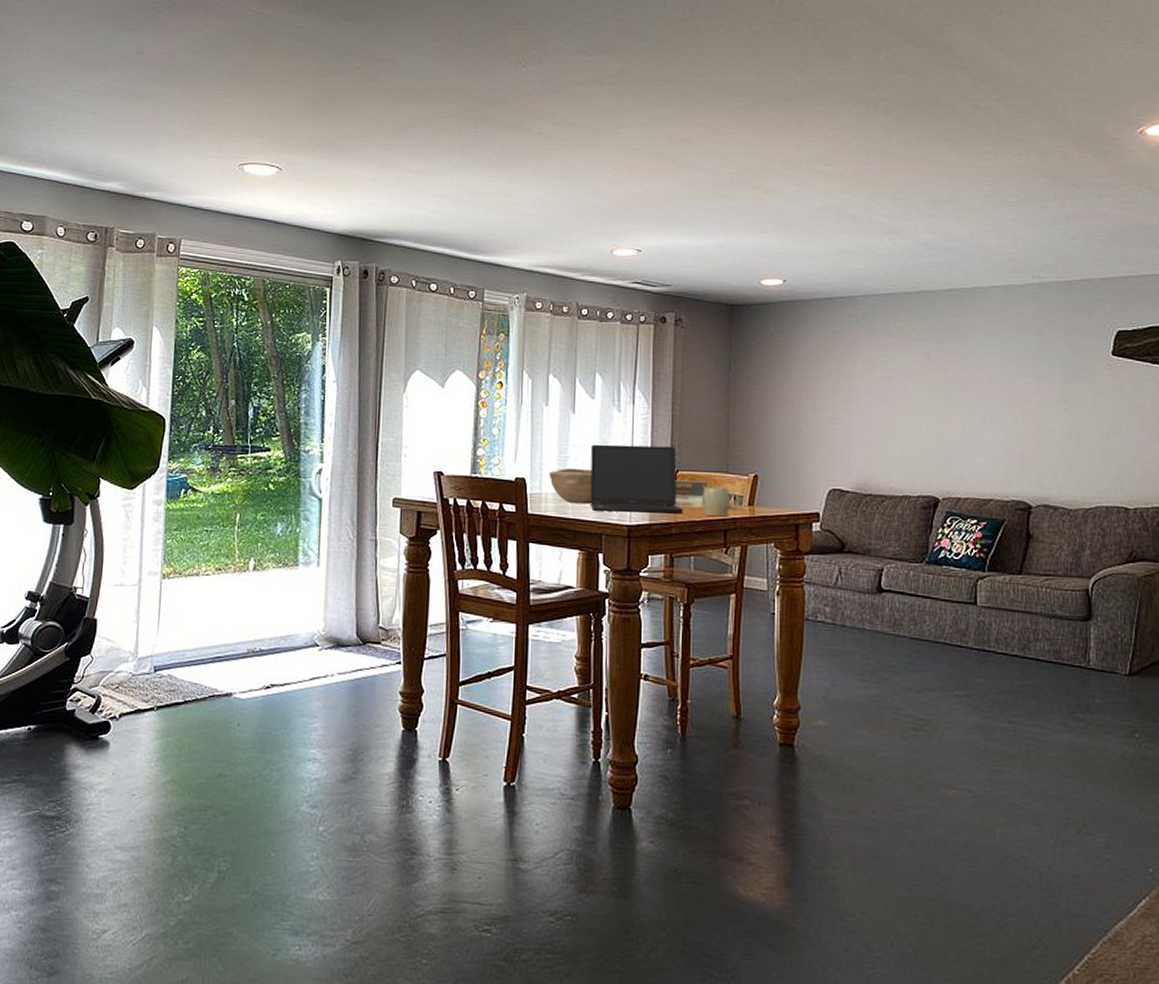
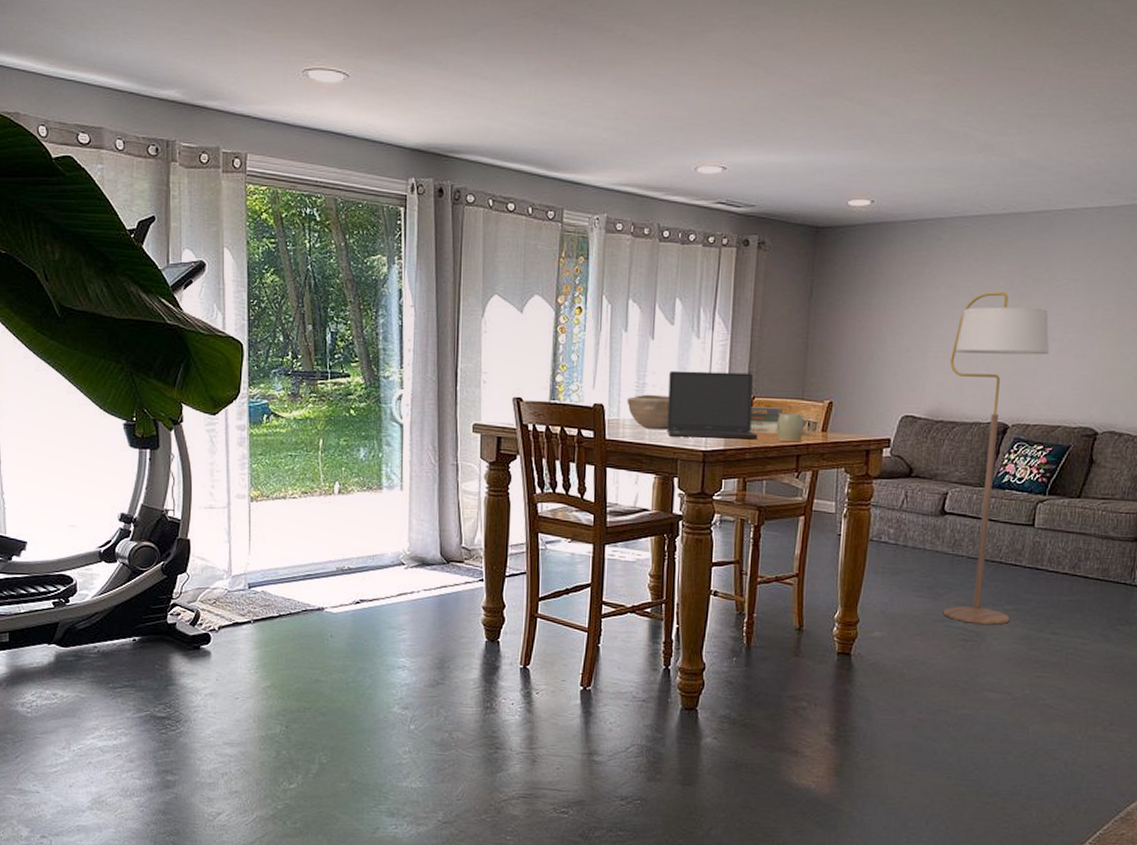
floor lamp: none [874,366,972,712] -> present [942,291,1050,625]

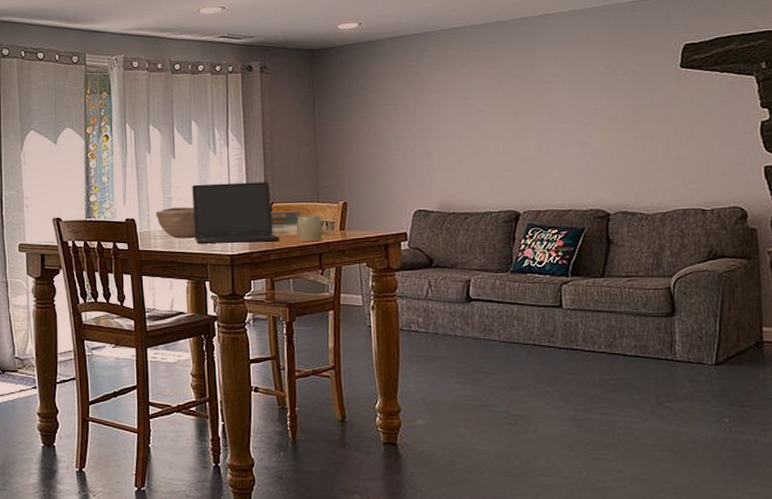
floor lamp: present [942,291,1050,625] -> none [453,91,554,407]

